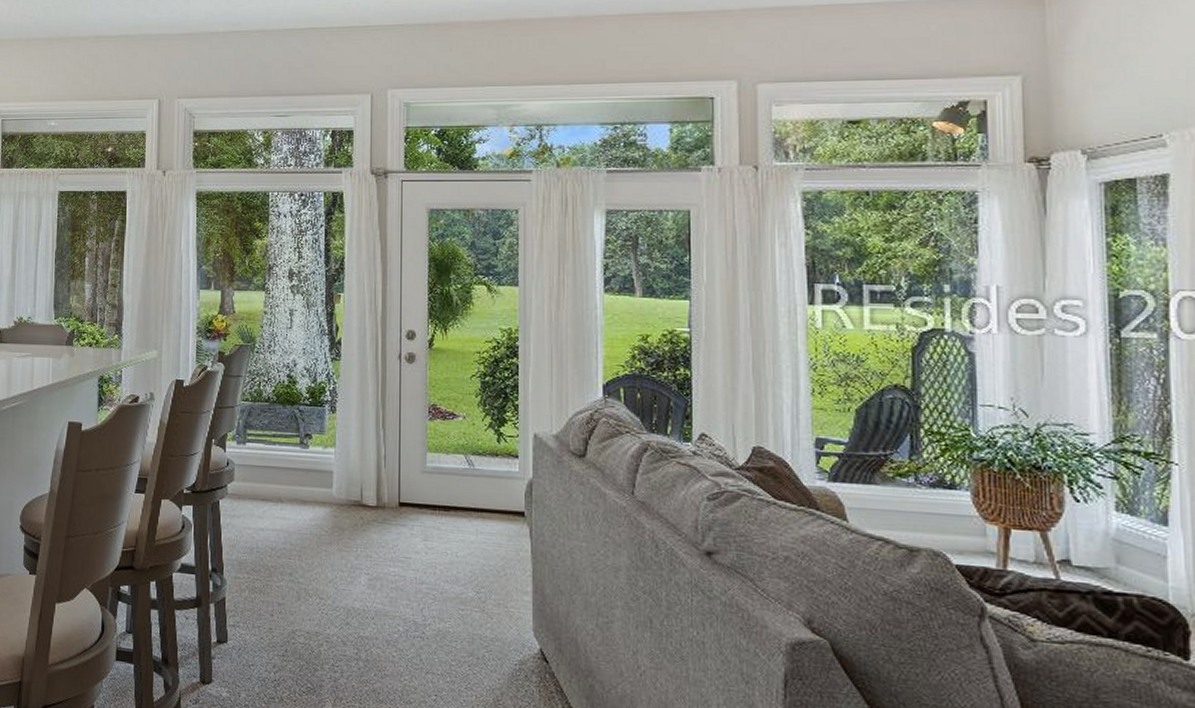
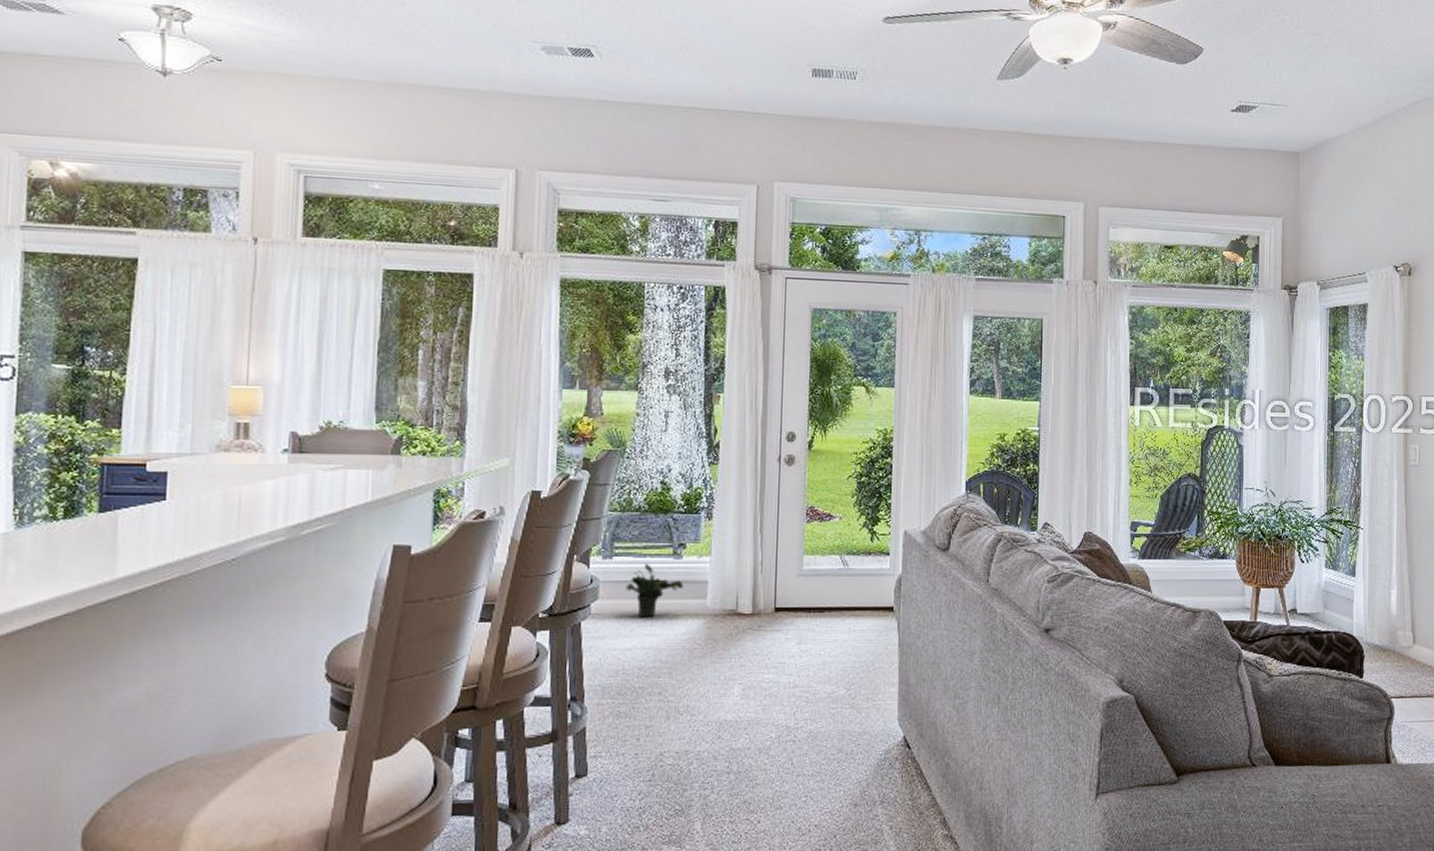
potted plant: none [258,450,310,502] -> present [626,563,684,618]

